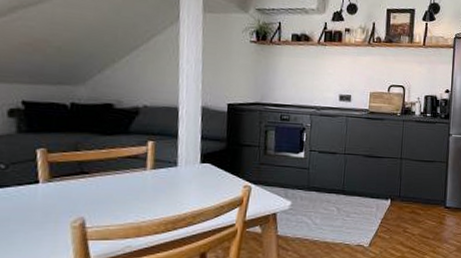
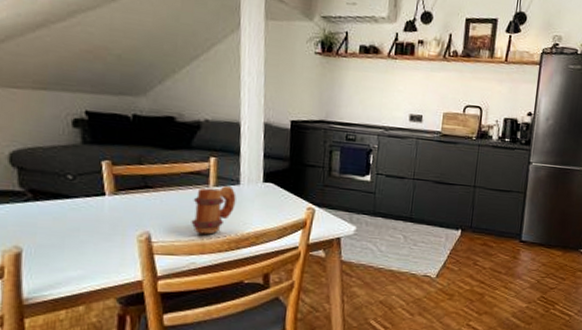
mug: none [127,169,174,217] -> present [191,186,236,235]

